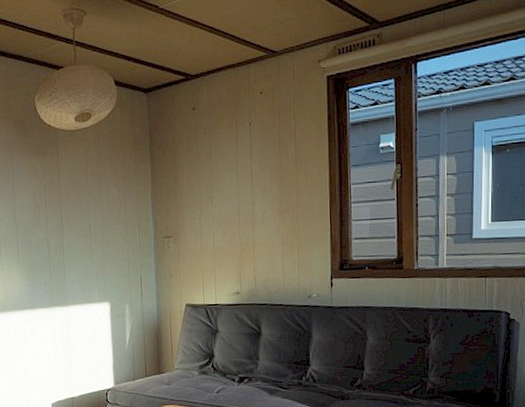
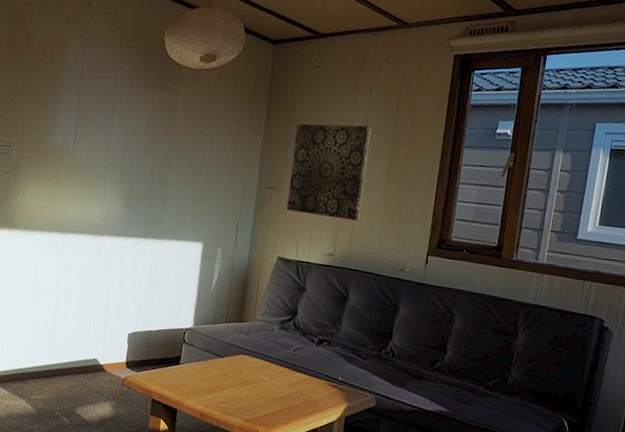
wall art: none [182,160,259,257] -> present [286,123,371,221]

